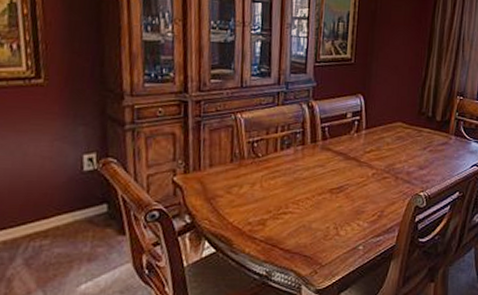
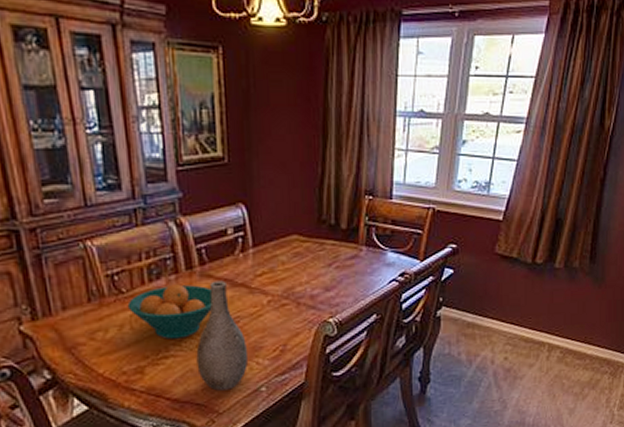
fruit bowl: none [260,153,329,199] -> present [127,284,212,339]
vase: none [309,153,352,246] -> present [196,280,249,391]

